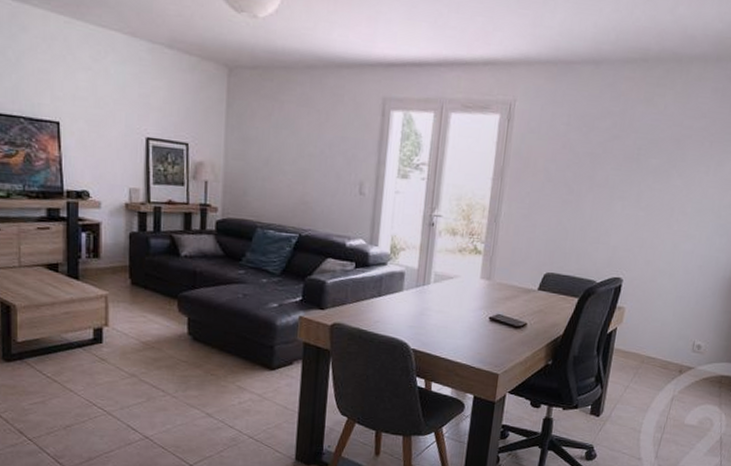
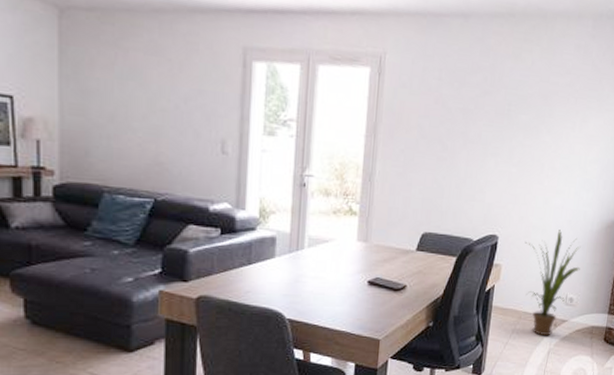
house plant: none [649,275,711,383] -> present [524,230,581,336]

